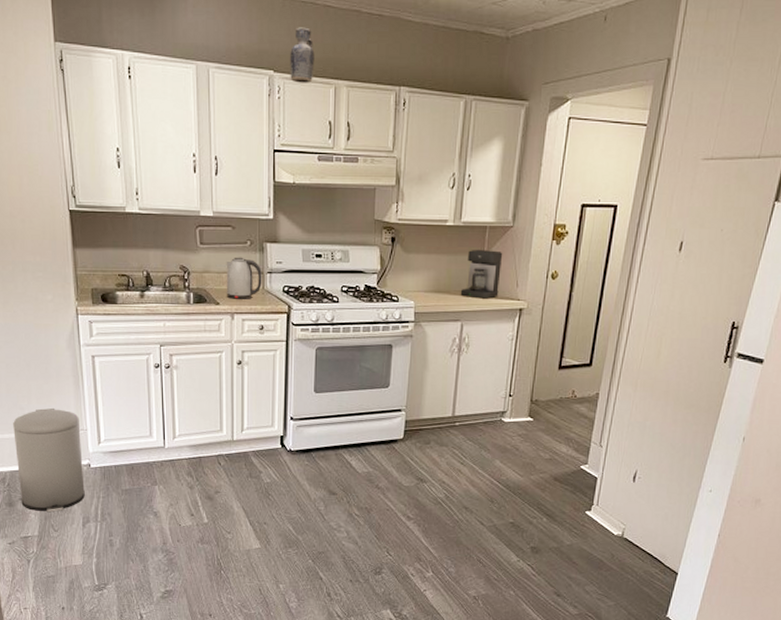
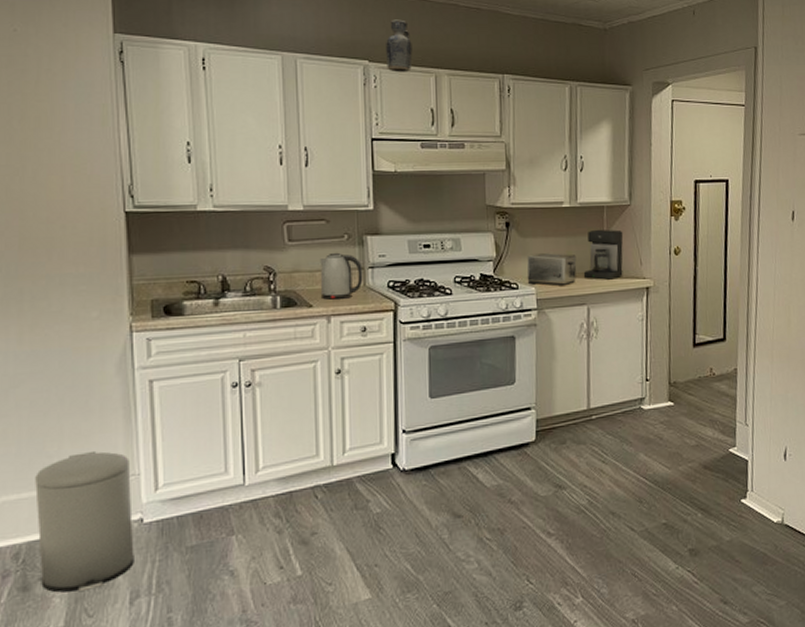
toaster: none [407,268,455,302] -> present [526,252,577,287]

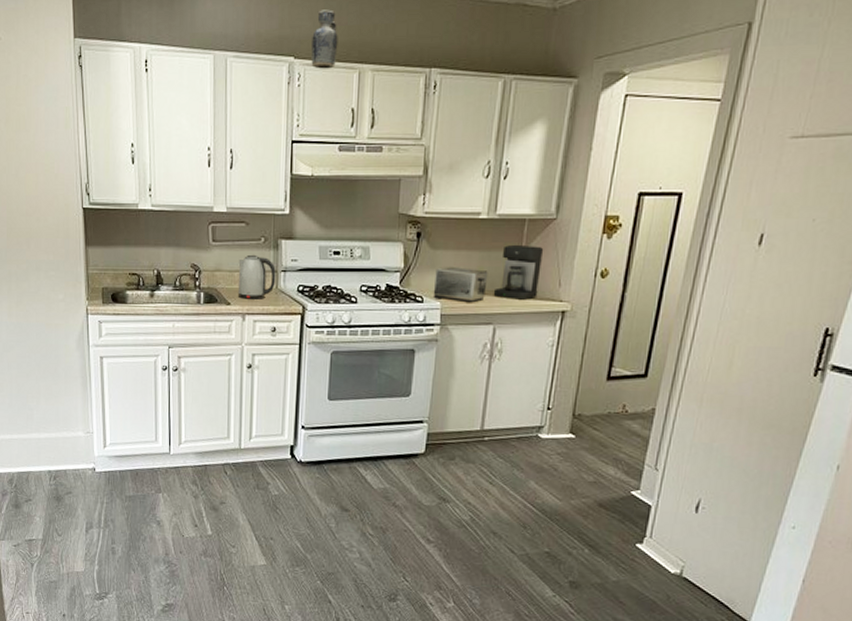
pedal bin: present [35,450,134,593] -> none [22,409,89,516]

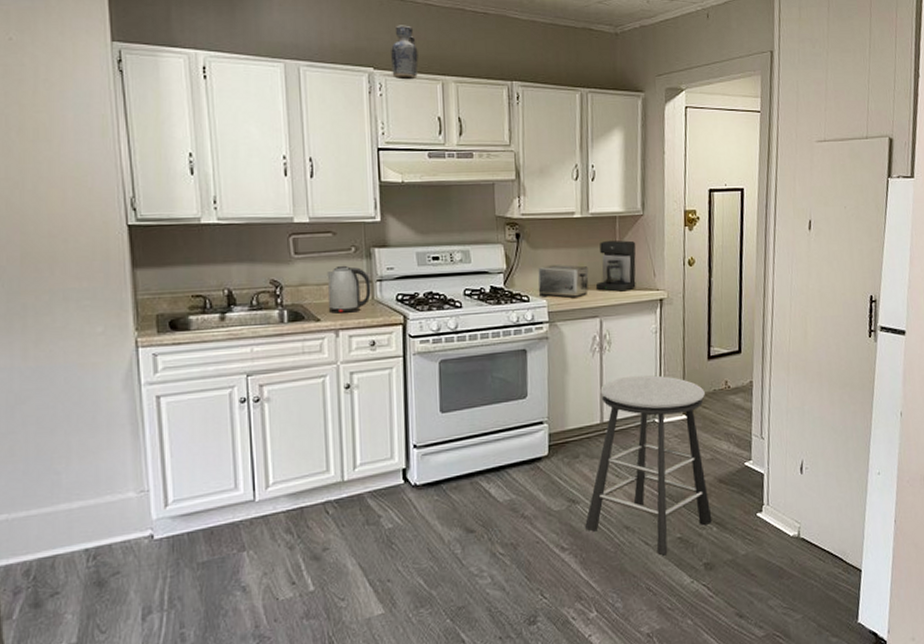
stool: none [453,387,598,565] -> present [585,375,713,555]

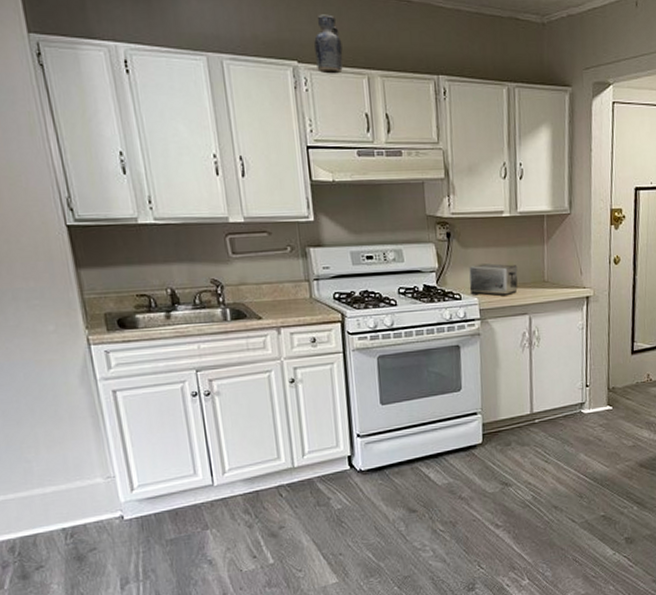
kettle: present [326,265,371,314] -> none [265,264,309,312]
stool: present [585,375,713,555] -> none [517,369,633,531]
coffee maker: present [595,240,636,292] -> none [524,238,564,290]

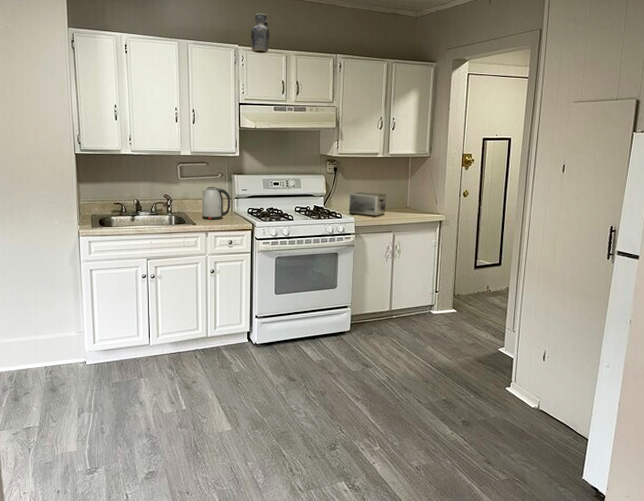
kettle: none [265,264,309,312] -> present [201,186,231,220]

